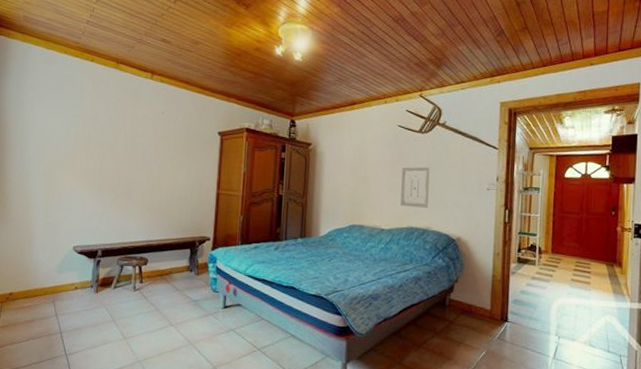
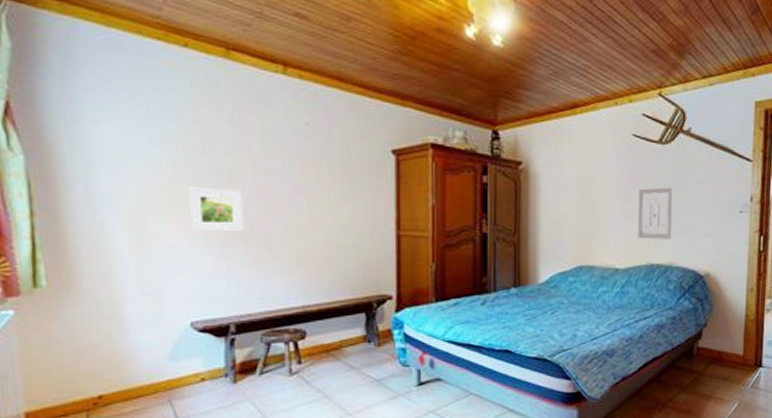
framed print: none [81,153,116,184] -> present [189,187,244,231]

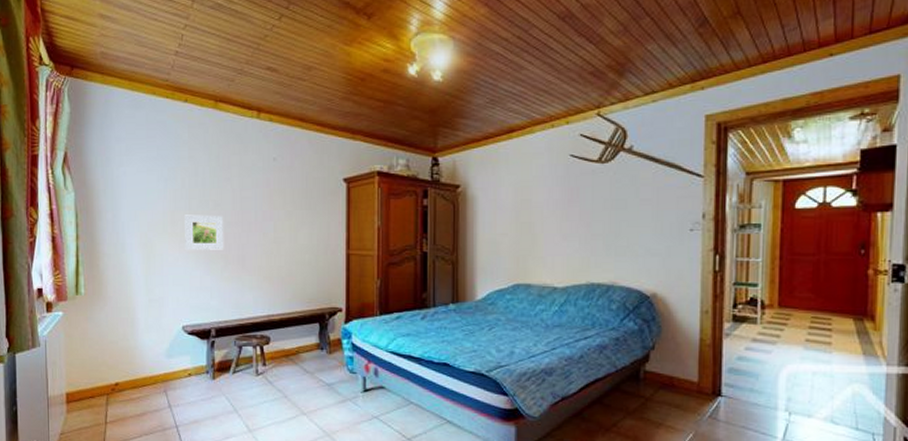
wall art: present [638,187,673,239] -> none [577,206,614,258]

